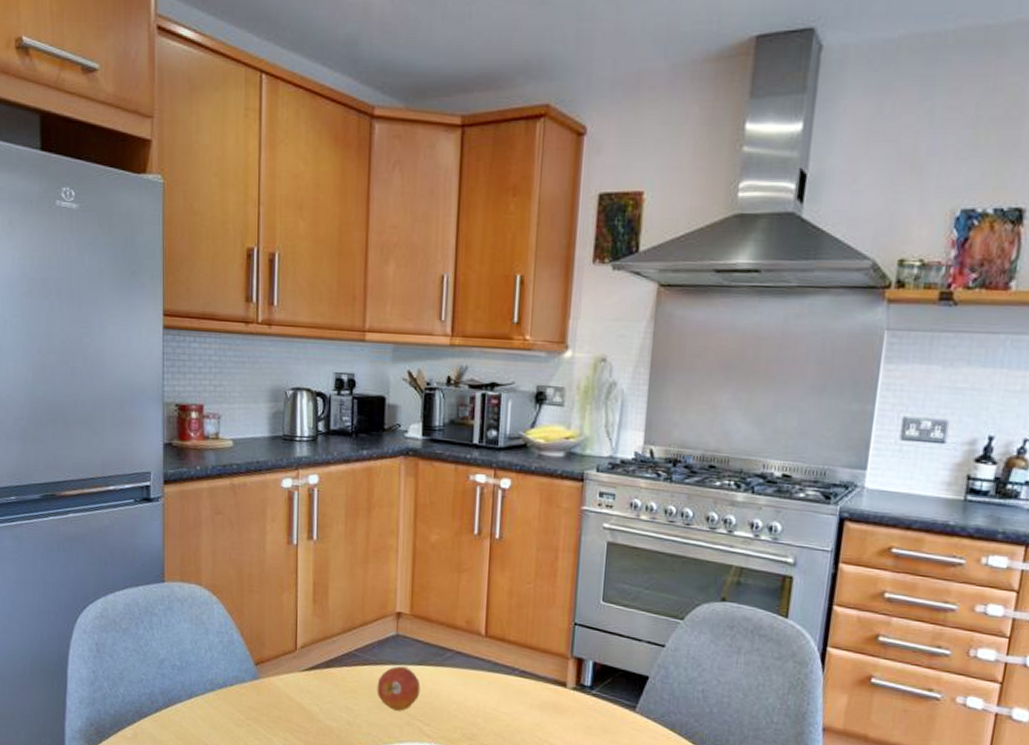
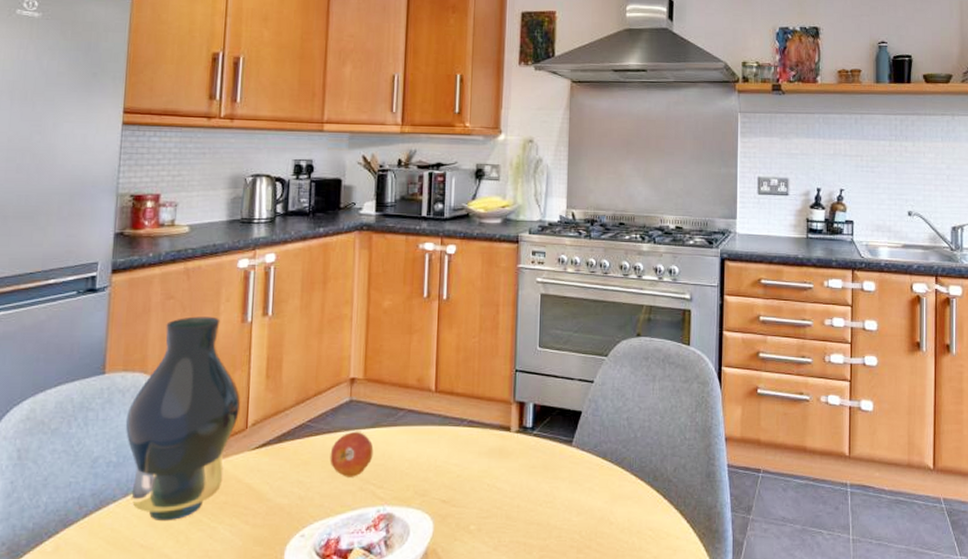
vase: none [185,534,290,727] -> present [125,316,241,522]

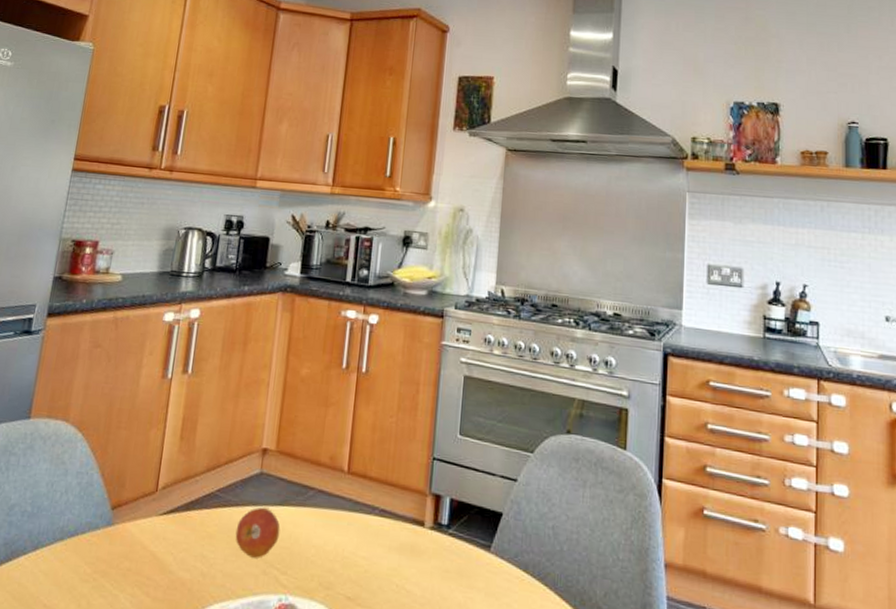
vase: present [125,316,241,522] -> none [40,367,154,583]

